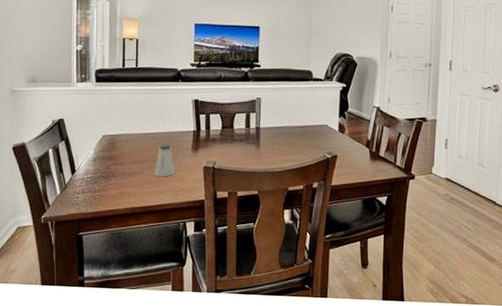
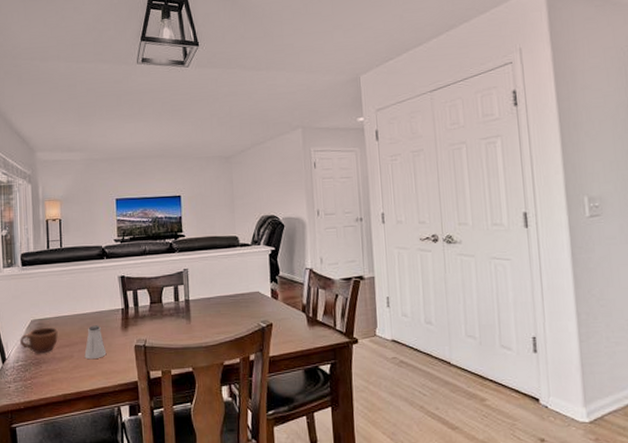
mug: none [89,143,129,168] -> present [19,327,58,354]

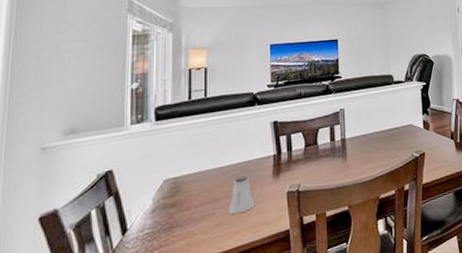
mug: present [19,327,58,354] -> none [146,184,197,217]

